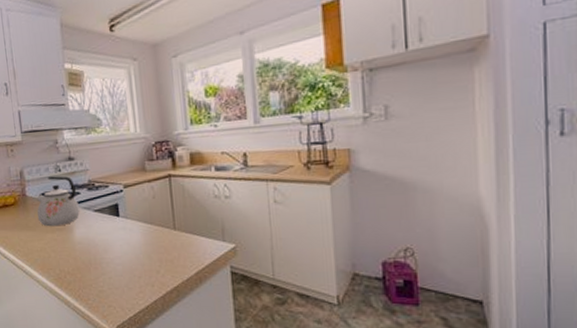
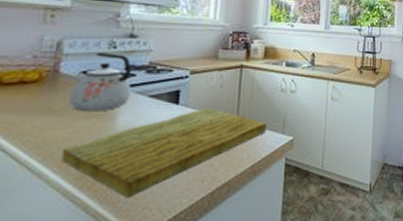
cutting board: none [42,219,206,296] -> present [61,108,267,197]

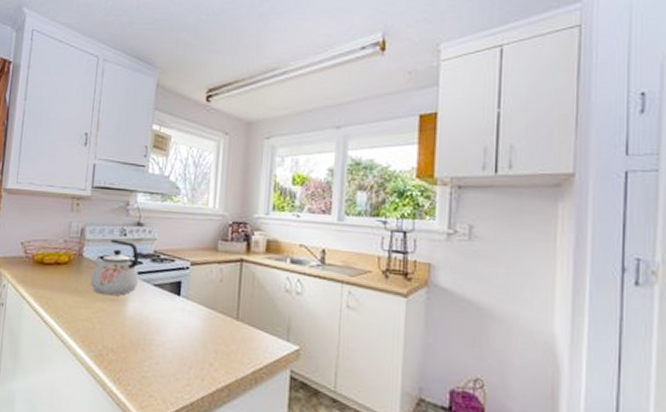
cutting board: present [61,108,267,197] -> none [84,302,270,382]

